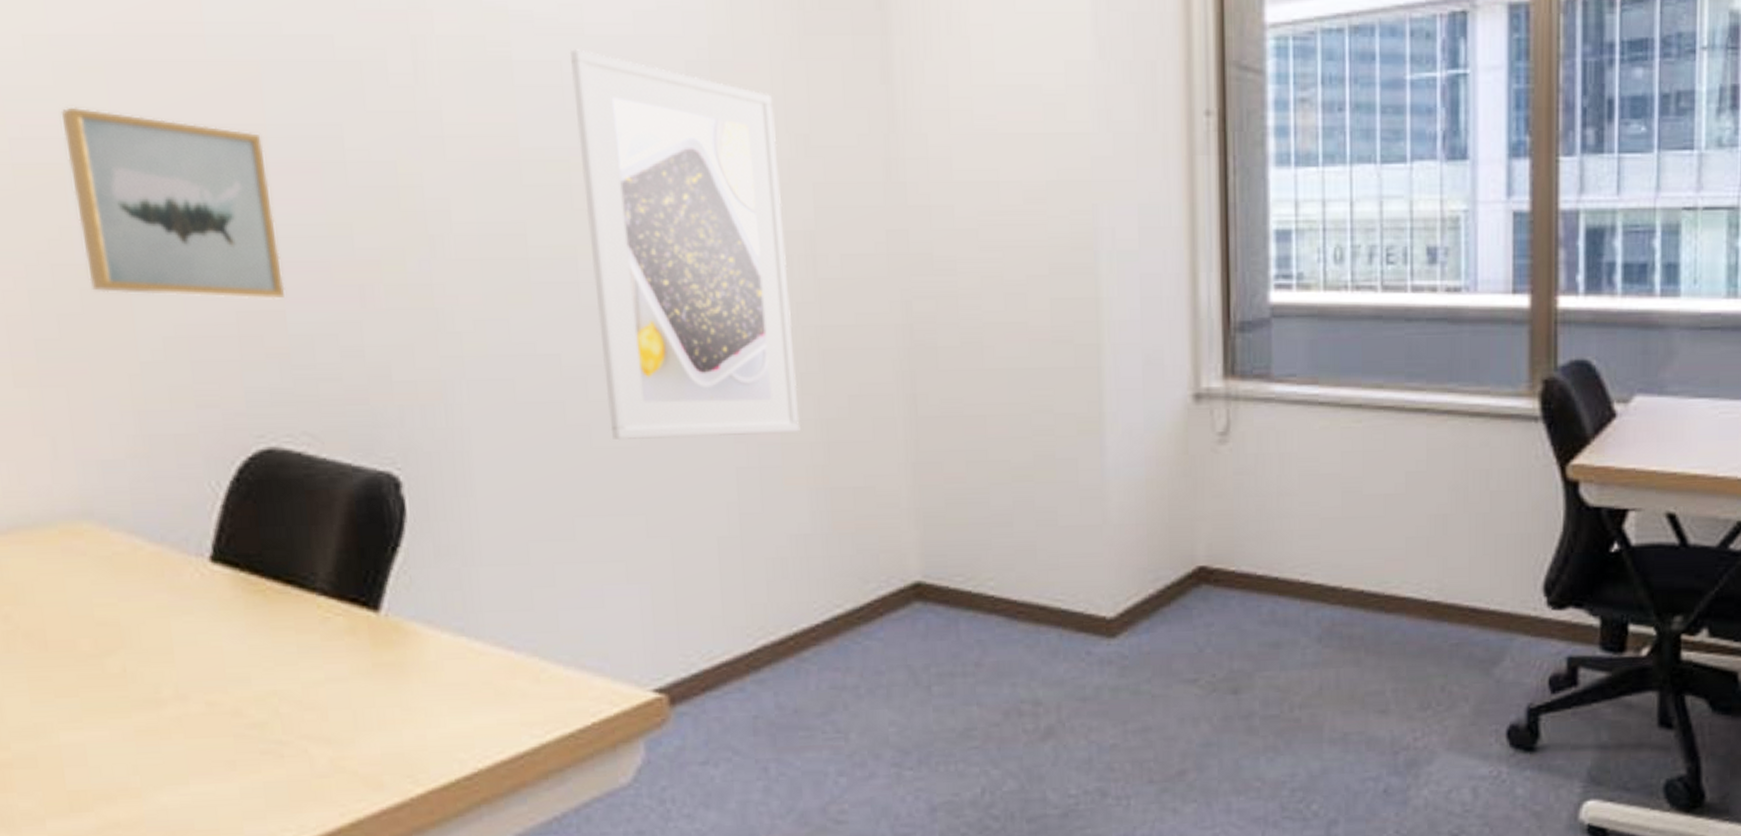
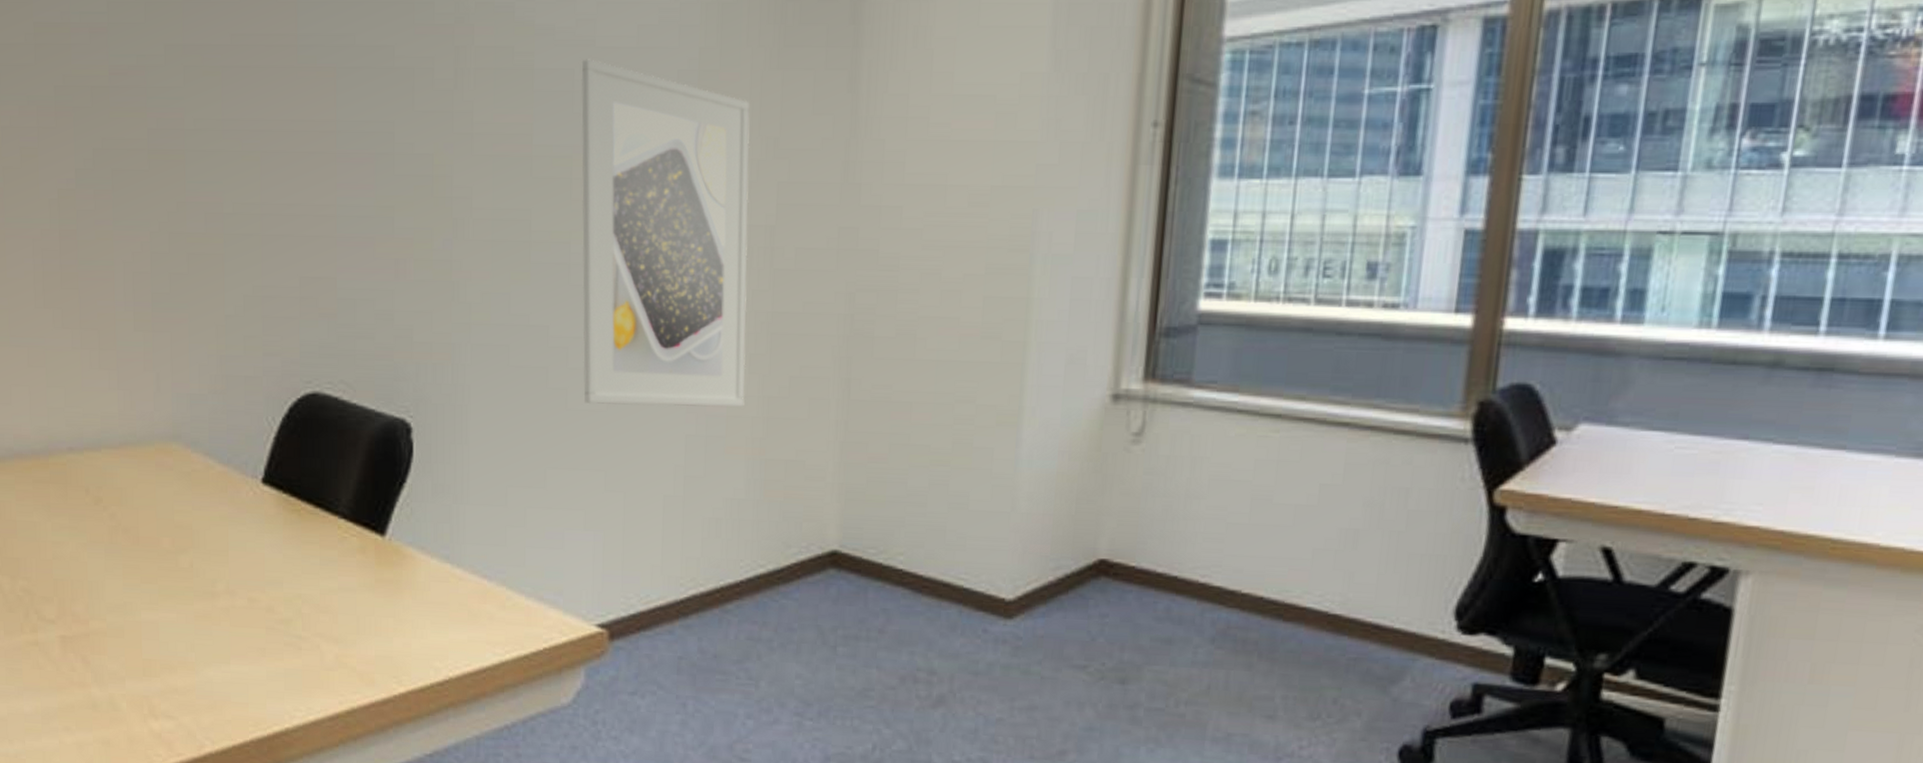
wall art: present [60,107,285,301] -> none [186,104,338,269]

